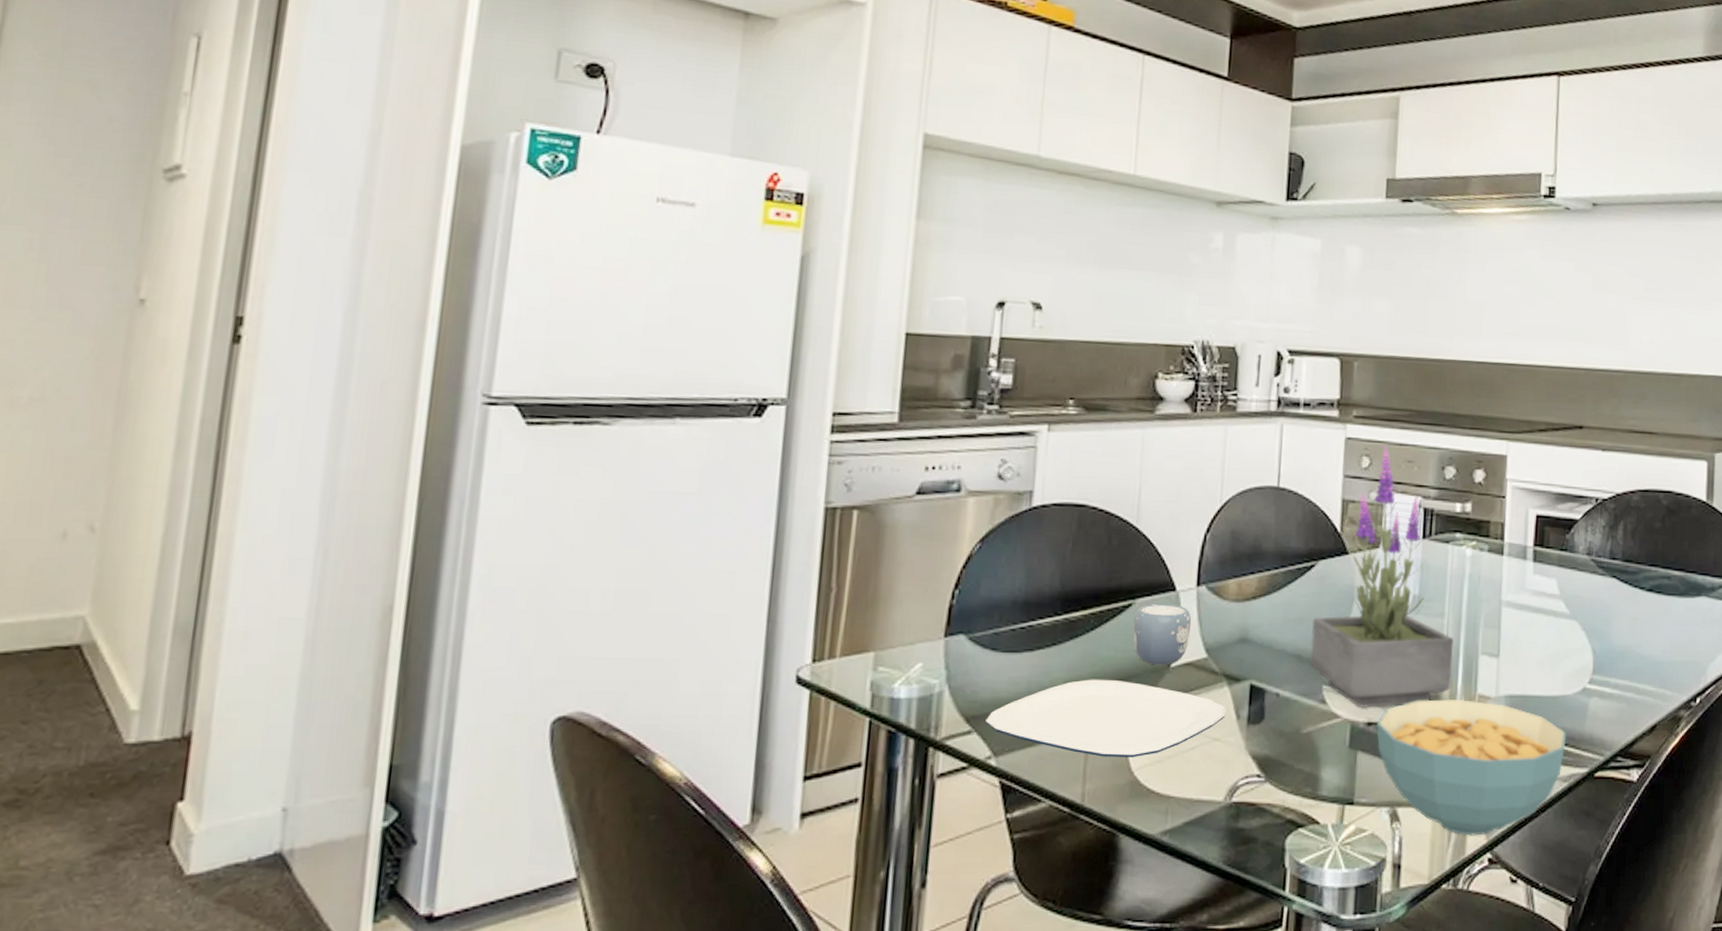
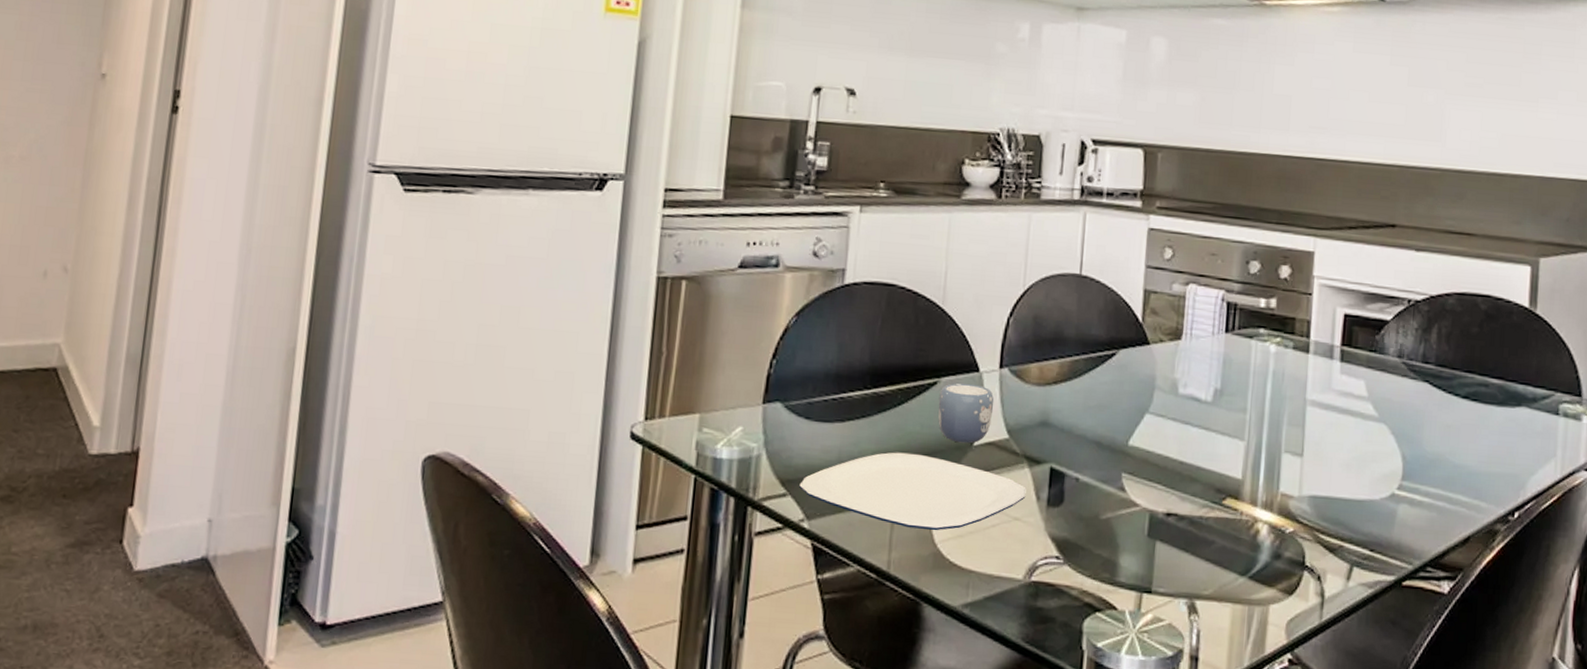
potted plant: present [1310,444,1453,708] -> none [1110,236,1256,499]
cereal bowl: present [1376,698,1567,836] -> none [1175,494,1373,635]

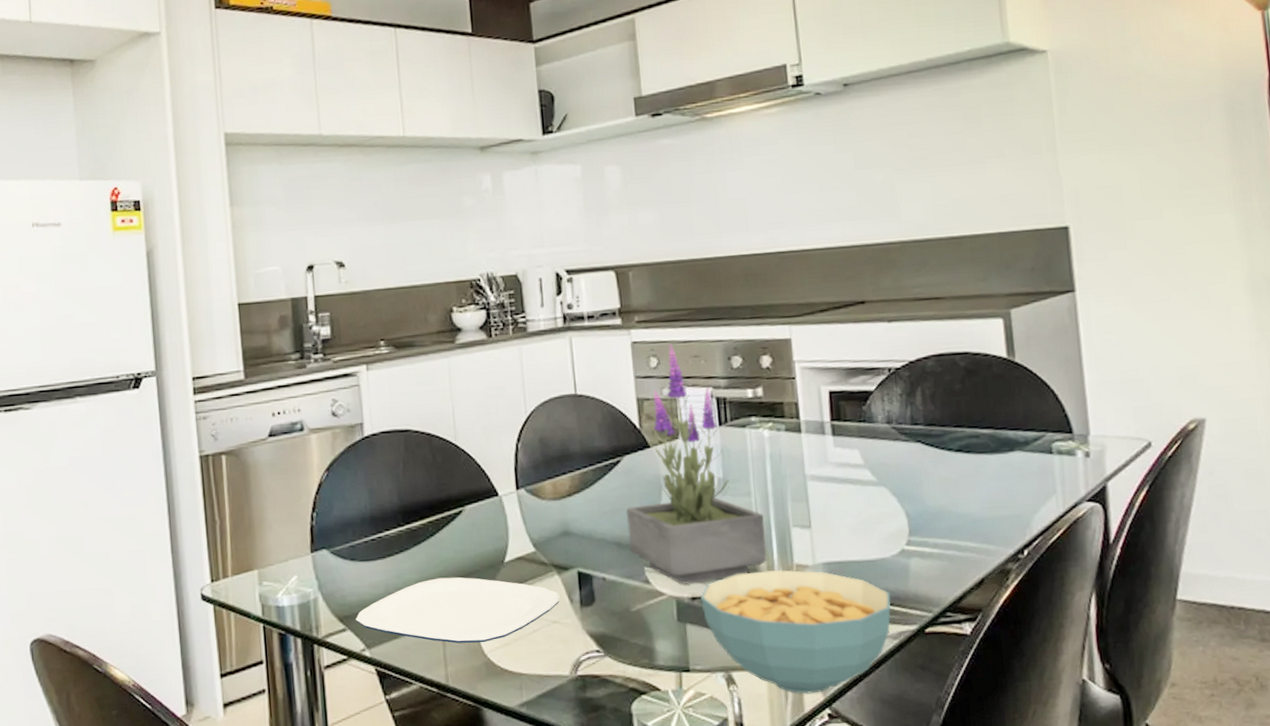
mug: present [938,383,994,444] -> none [466,508,517,562]
potted plant: none [1110,236,1256,499] -> present [625,343,768,585]
cereal bowl: none [1175,494,1373,635] -> present [700,569,892,694]

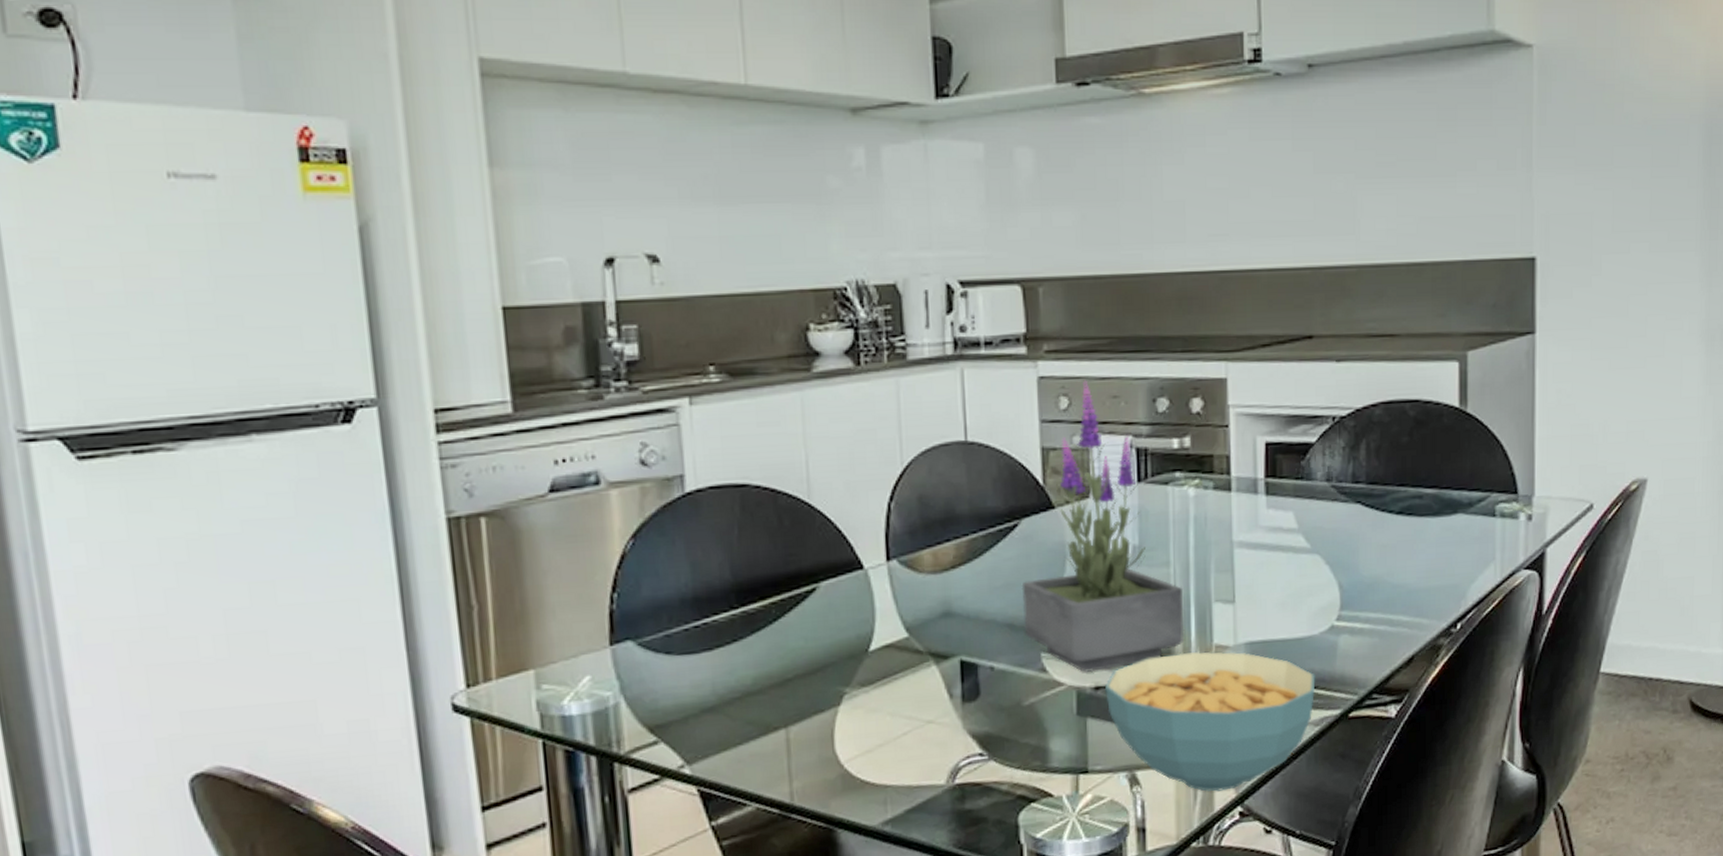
plate: present [356,577,560,644] -> none [671,671,937,753]

